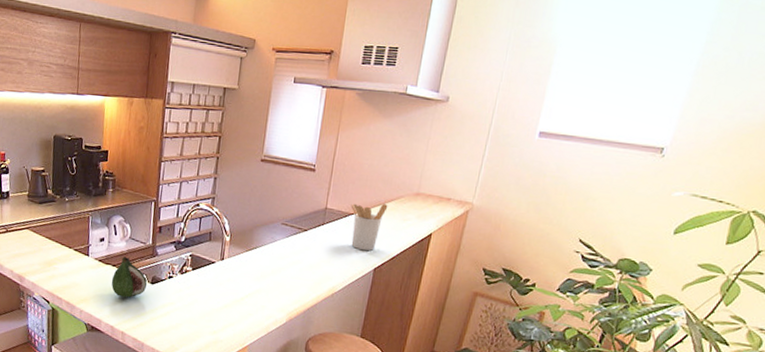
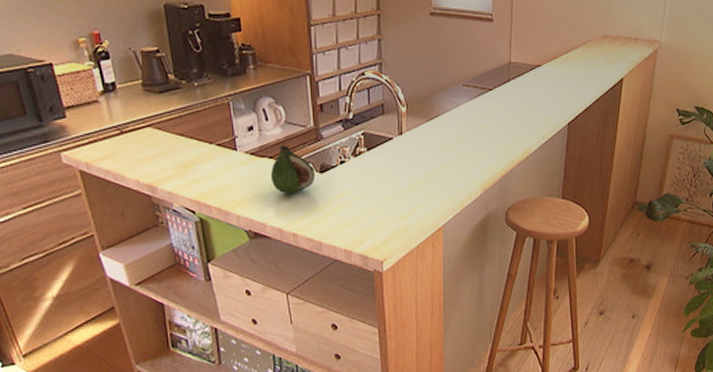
utensil holder: present [351,203,388,251] -> none [536,50,576,104]

